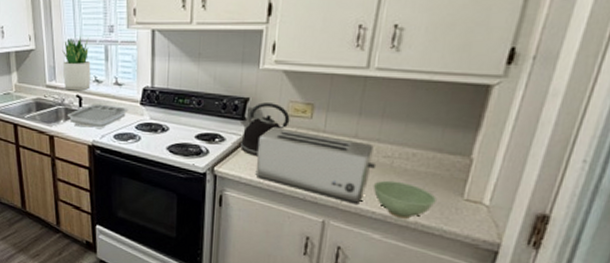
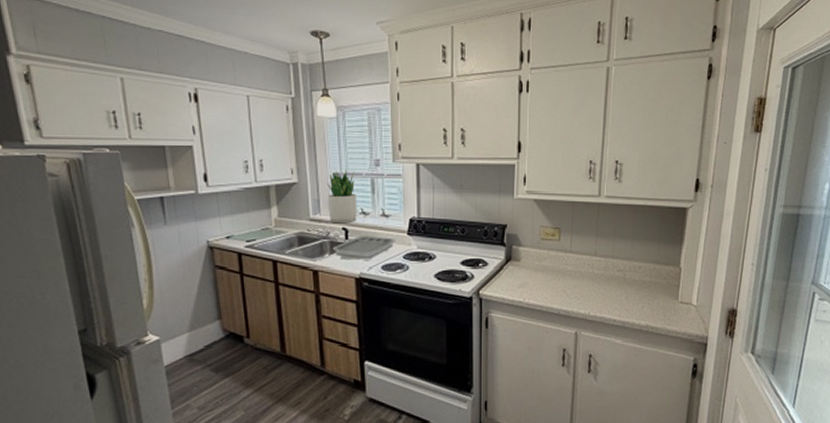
kettle: present [240,102,290,157] -> none [501,228,542,278]
toaster: present [255,126,377,206] -> none [516,249,613,316]
bowl: present [373,180,436,220] -> none [612,291,659,324]

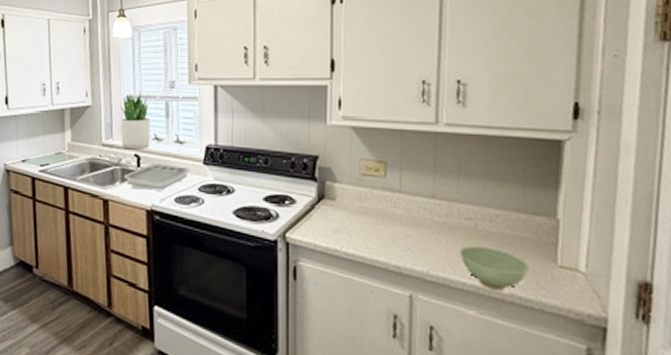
bowl: none [612,291,659,324] -> present [459,245,529,292]

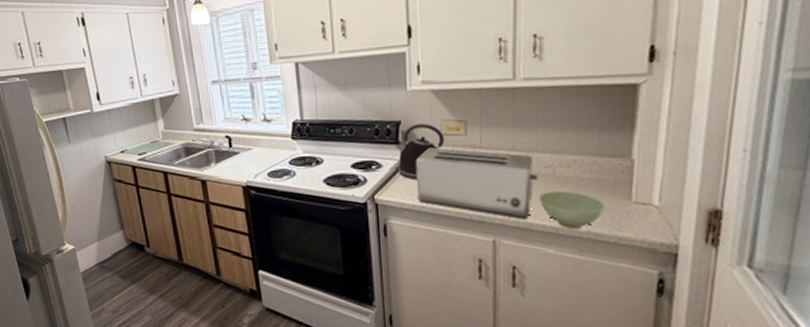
planter: present [119,91,151,150] -> none [206,75,239,132]
dish rack: present [123,163,191,192] -> none [217,142,280,169]
kettle: none [311,161,363,221] -> present [395,123,445,181]
toaster: none [331,186,460,276] -> present [416,147,539,221]

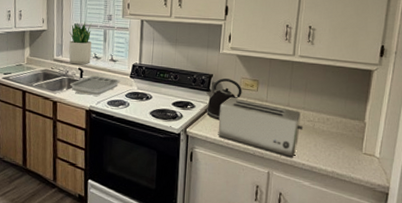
planter: none [206,75,239,132] -> present [68,21,92,65]
dish rack: none [217,142,280,169] -> present [69,75,121,97]
bowl: present [538,190,605,230] -> none [302,139,345,170]

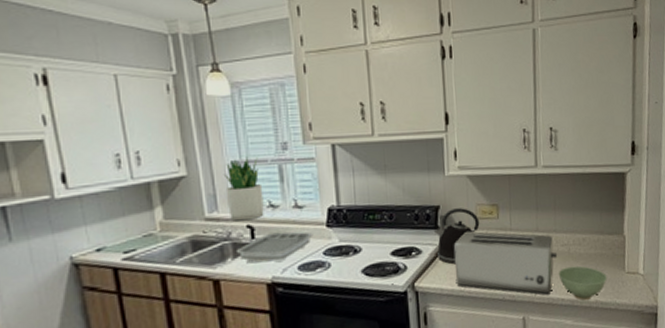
bowl: none [302,139,345,170] -> present [558,266,607,301]

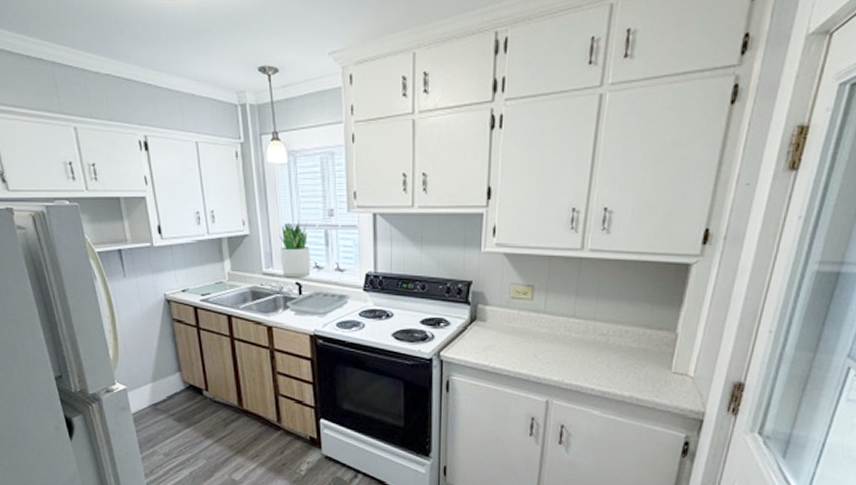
kettle: present [435,208,480,265] -> none [465,285,512,340]
toaster: present [454,231,558,296] -> none [481,309,594,384]
bowl: present [558,266,607,301] -> none [591,357,648,395]

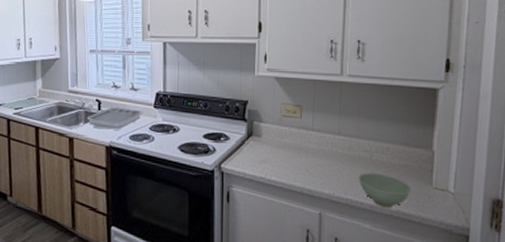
planter: present [278,219,311,278] -> none [83,46,110,96]
bowl: none [591,357,648,395] -> present [358,172,411,209]

